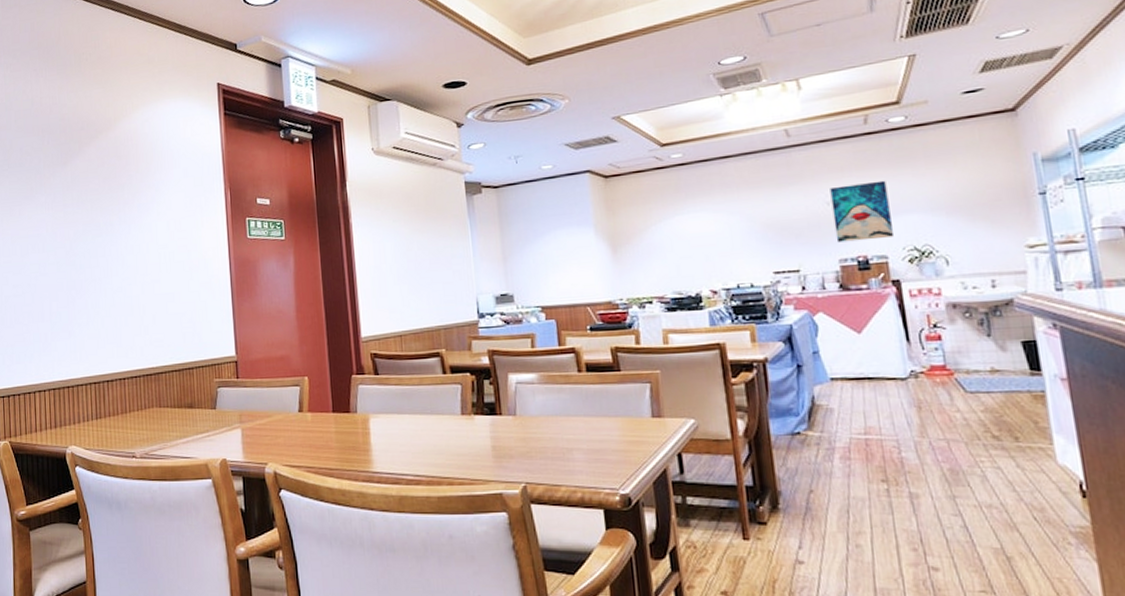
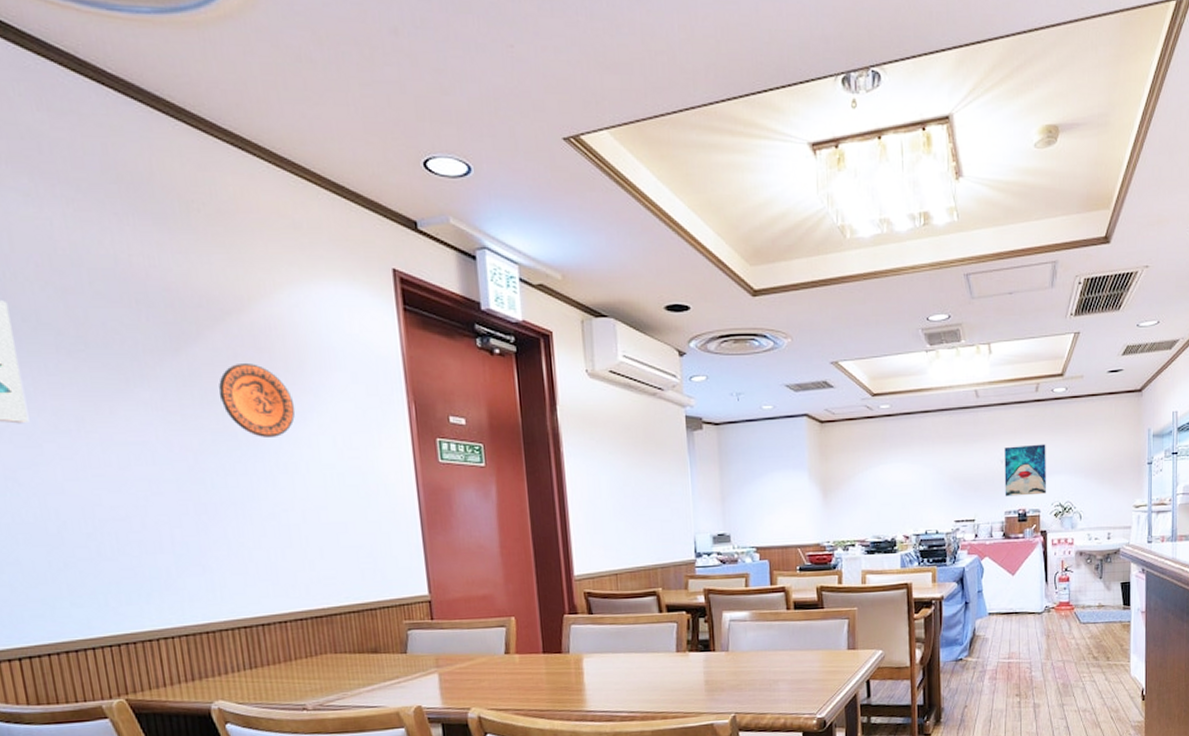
decorative plate: none [90,168,142,226] -> present [219,364,296,437]

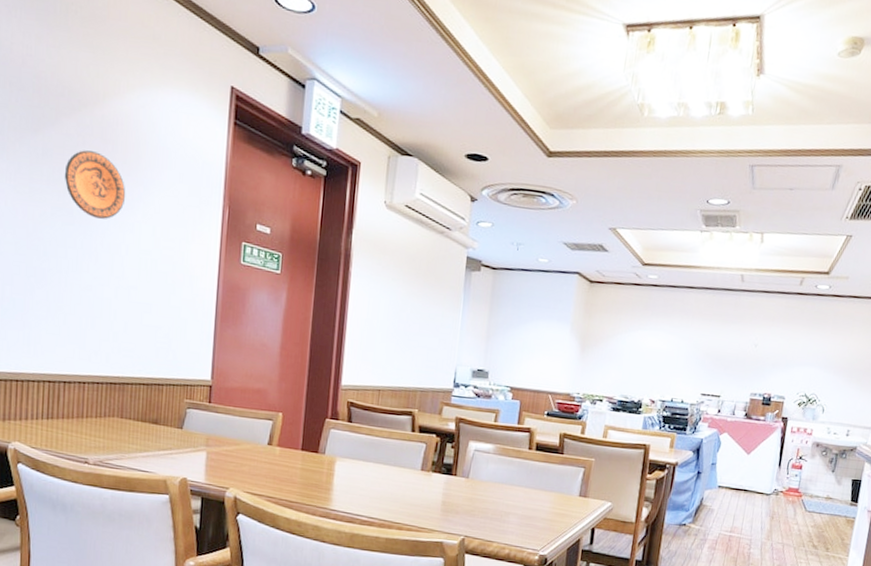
wall art: present [1004,444,1046,497] -> none [753,332,801,383]

